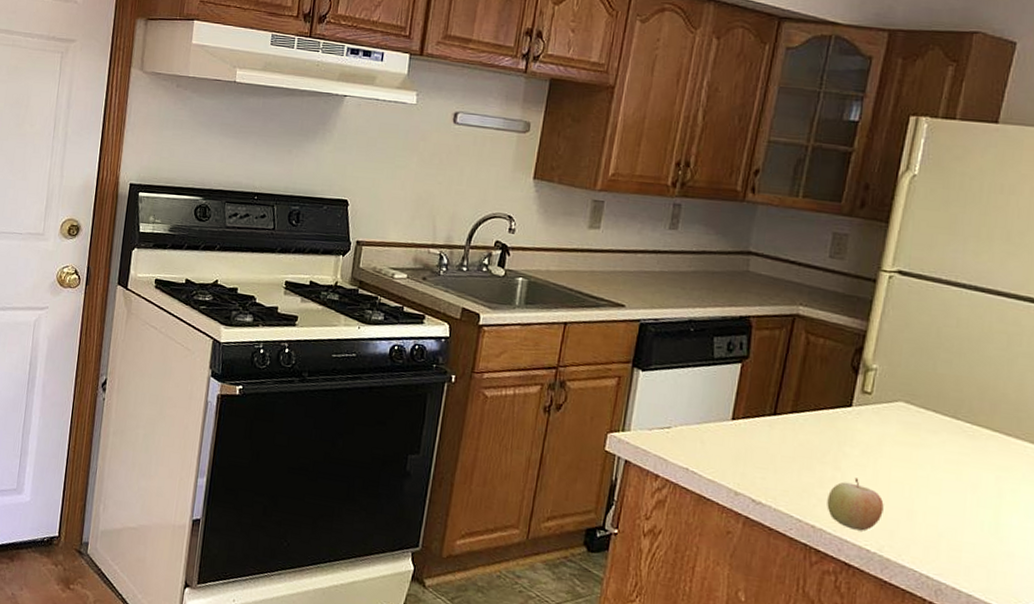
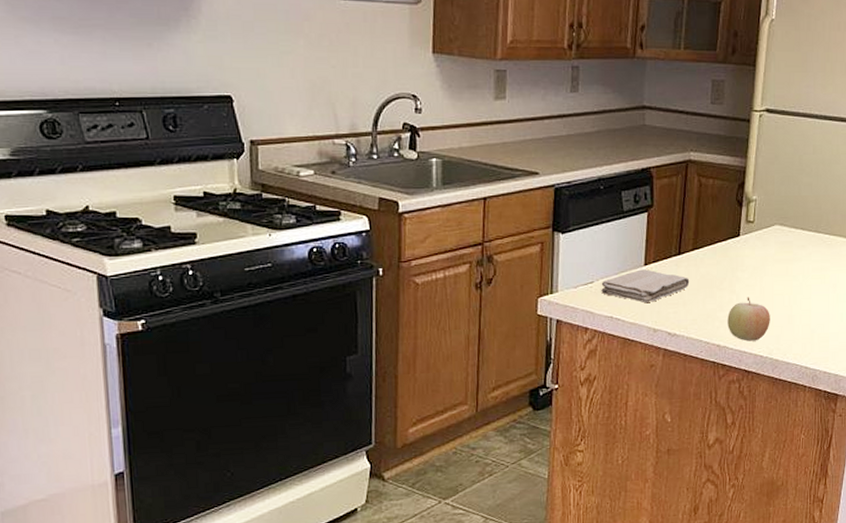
washcloth: none [678,423,785,462] -> present [601,269,690,302]

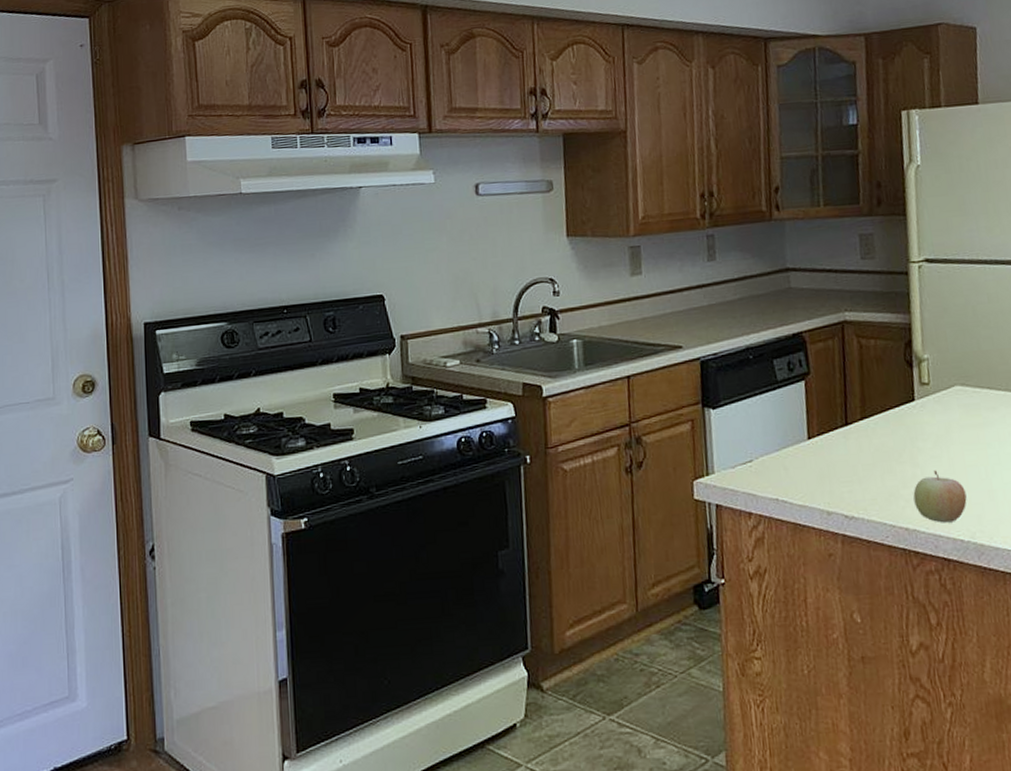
washcloth: present [601,269,690,302] -> none [761,443,863,482]

